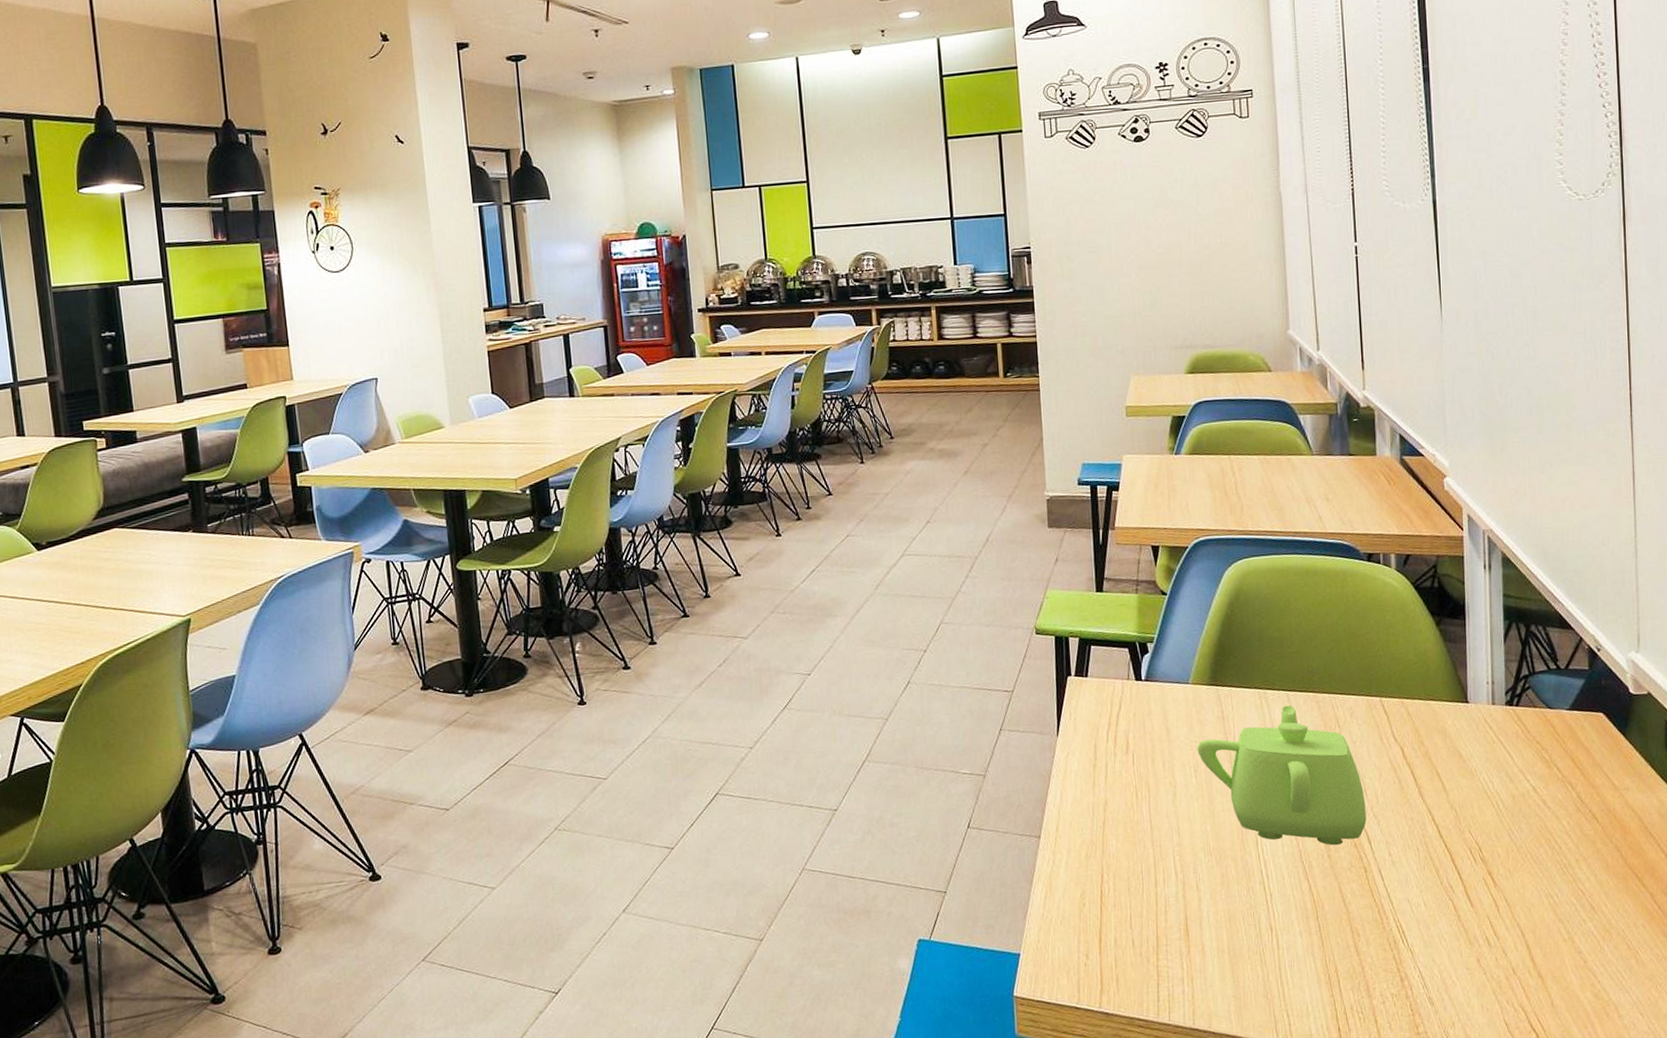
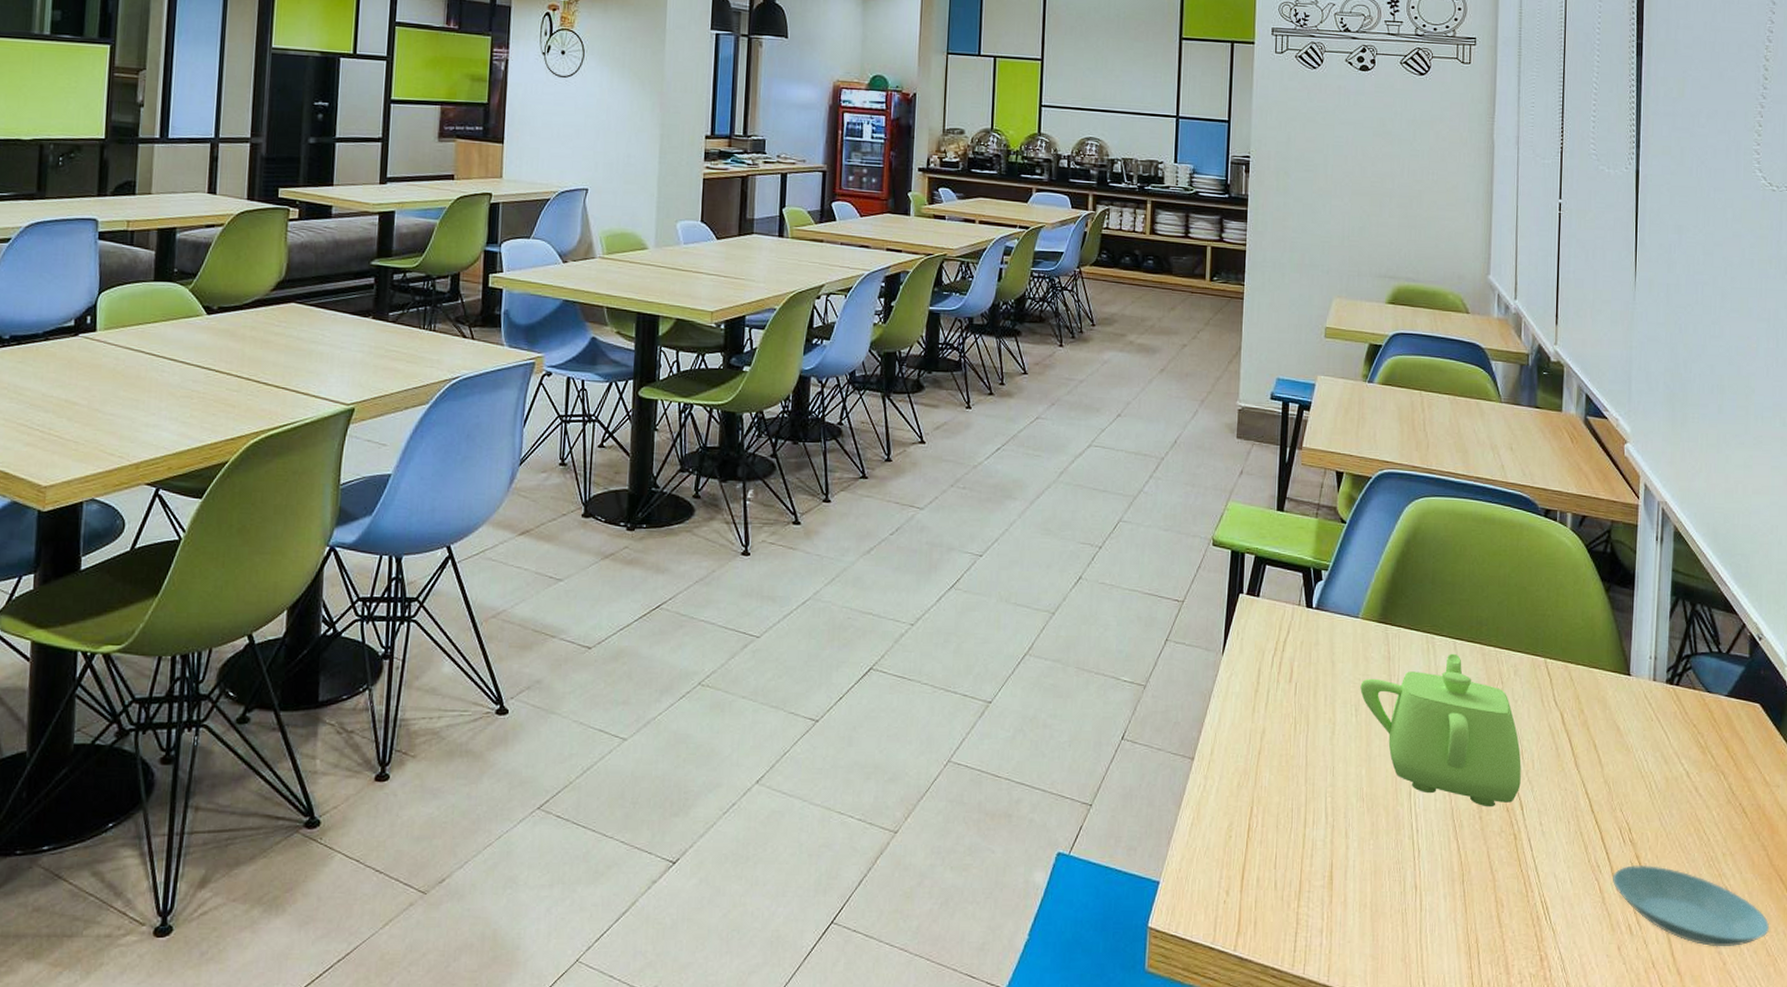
saucer: none [1466,879,1628,948] -> present [1613,864,1769,947]

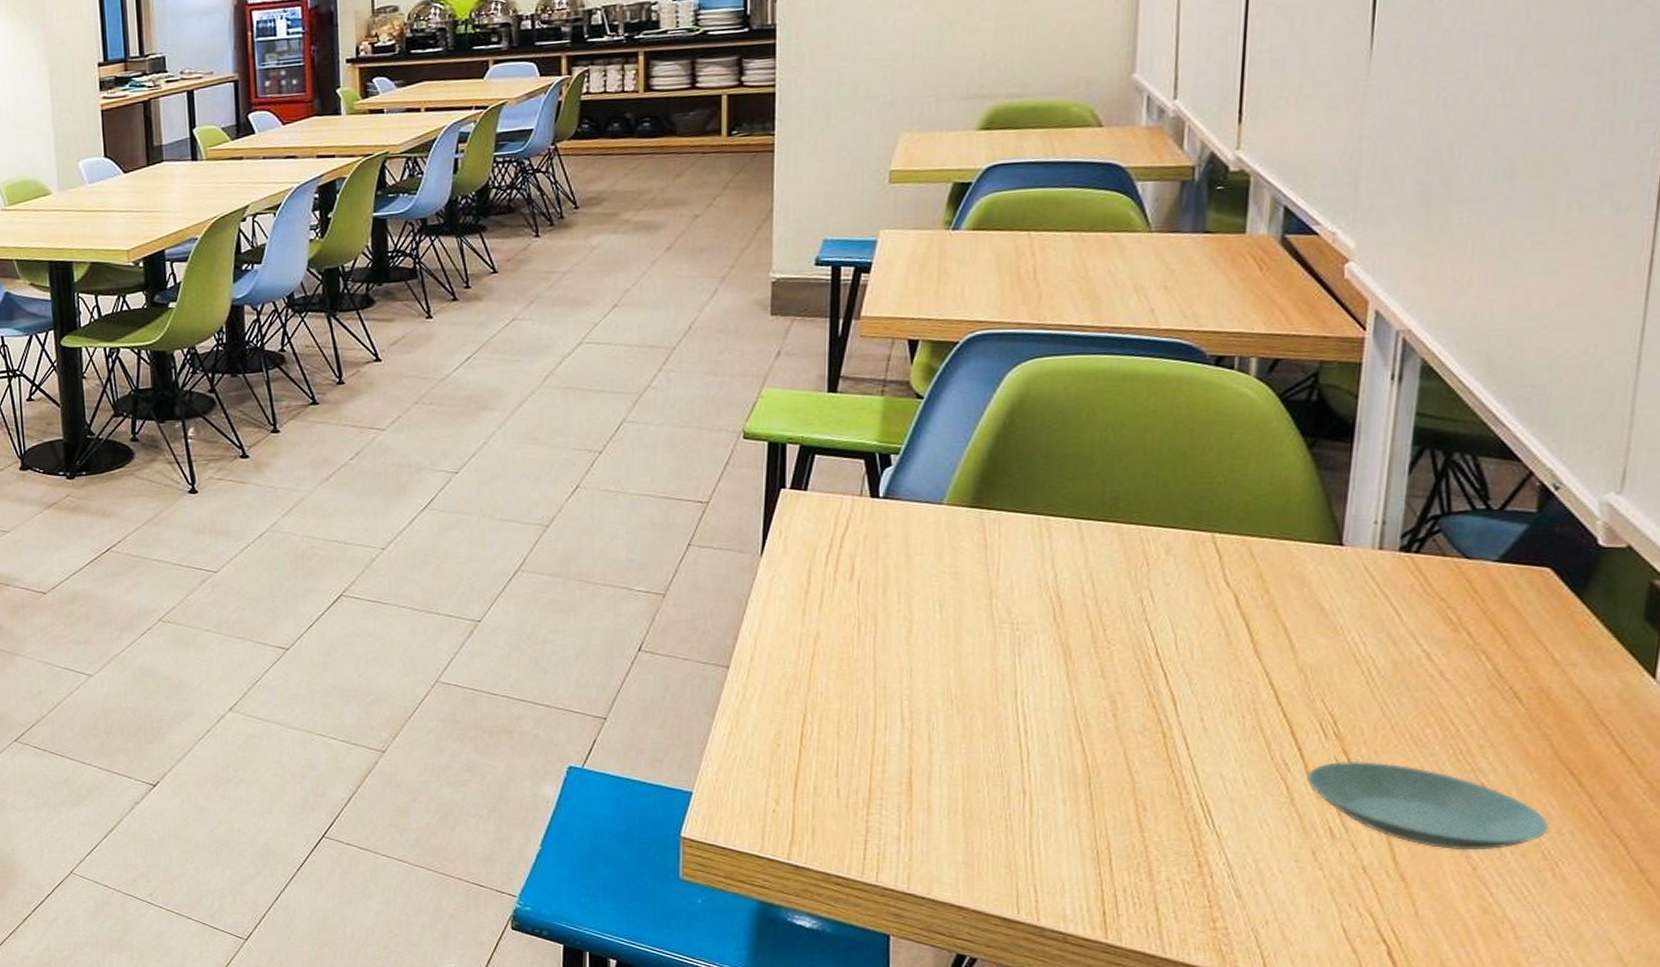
teapot: present [1360,653,1521,807] -> none [946,535,1175,704]

